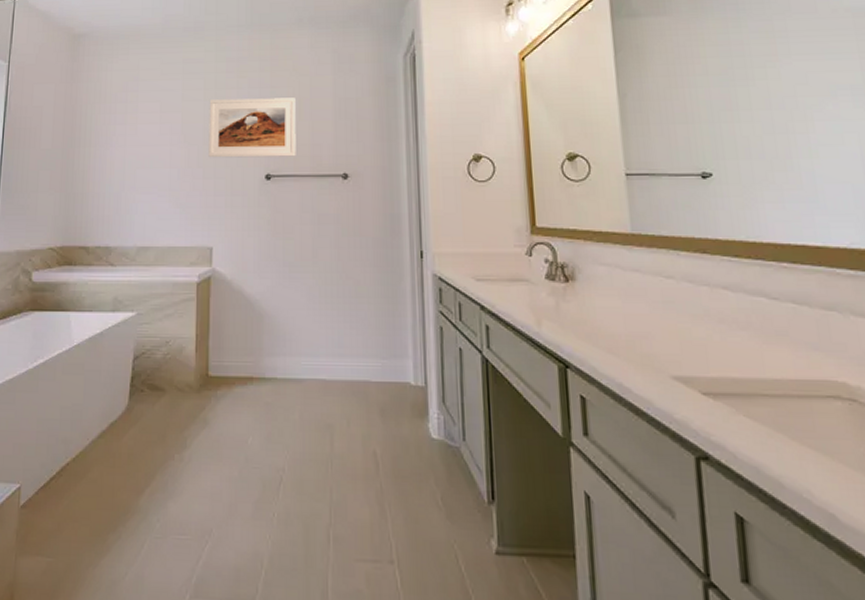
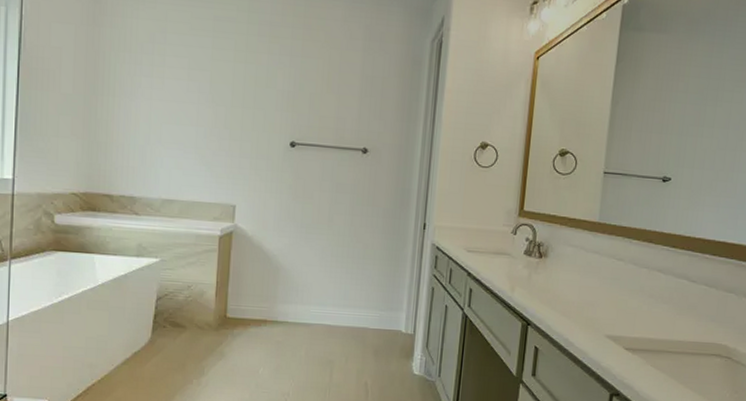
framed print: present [208,97,296,158] -> none [236,62,325,128]

